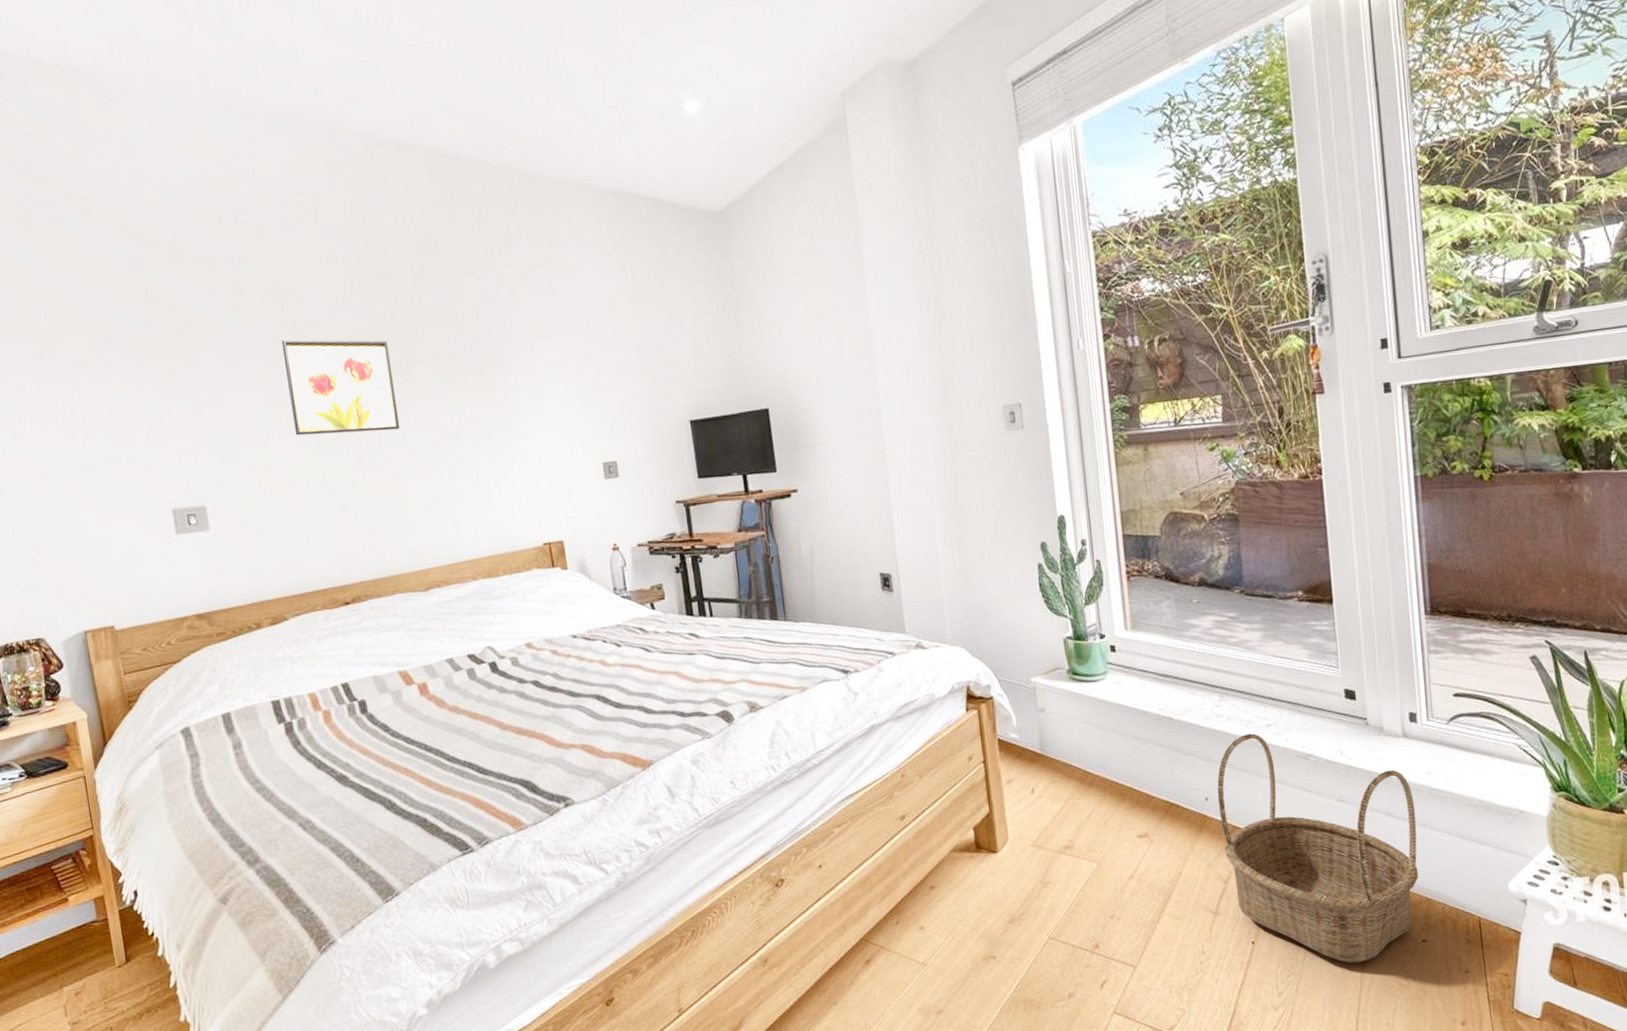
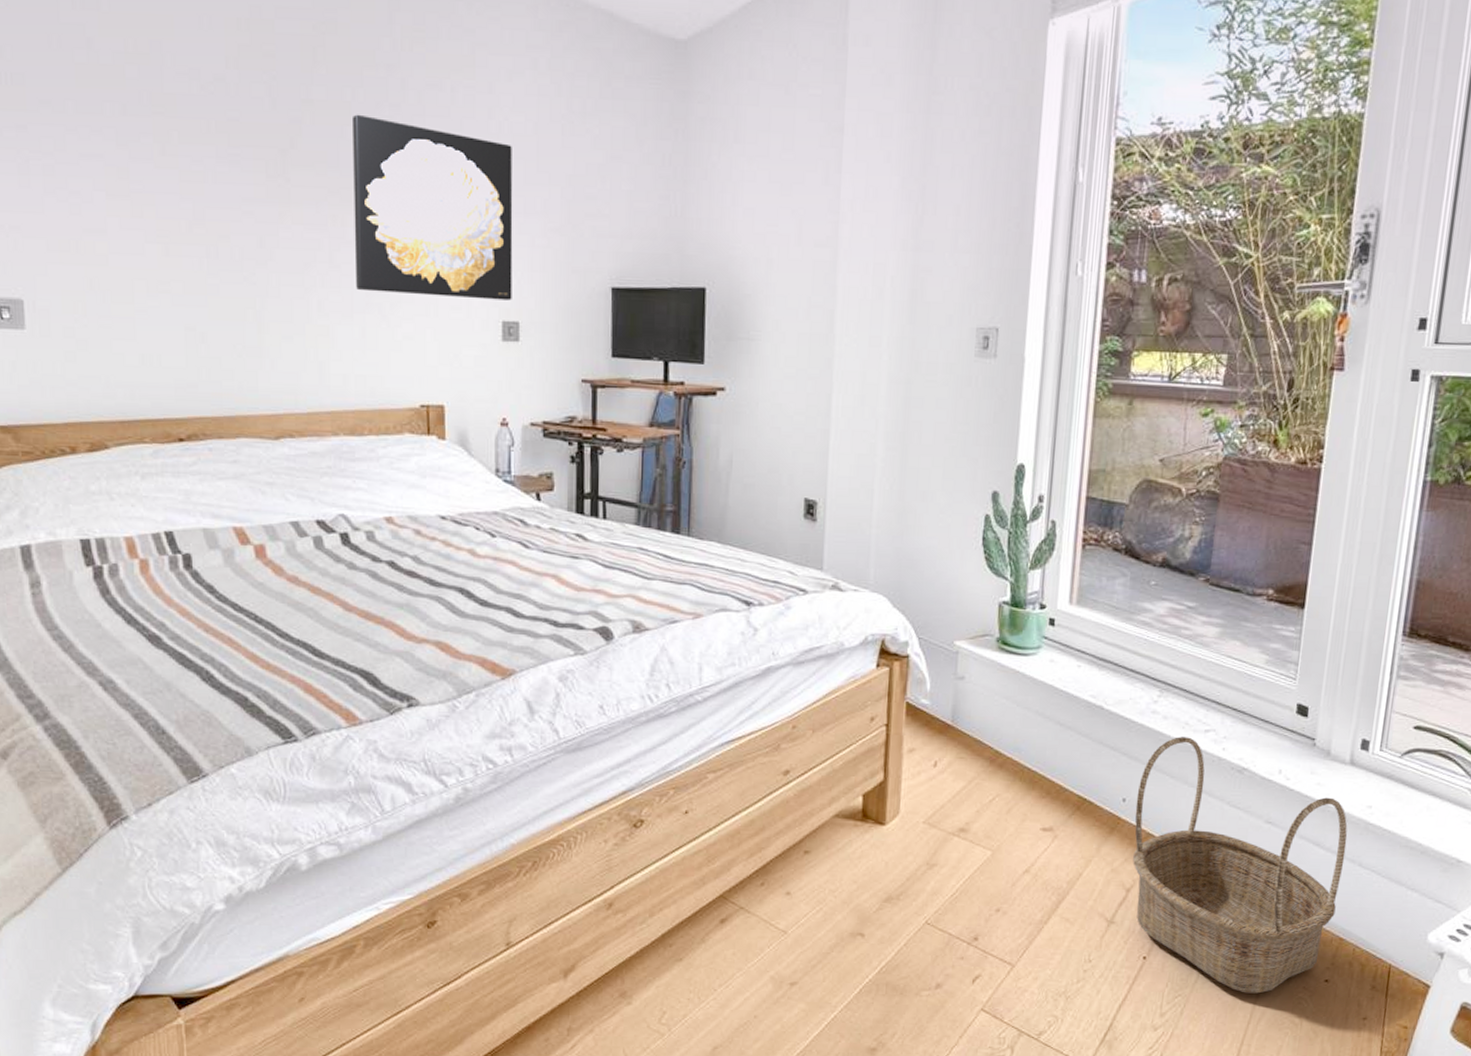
wall art: present [281,339,401,436] -> none [133,112,267,244]
wall art: none [459,312,608,456] -> present [353,114,513,301]

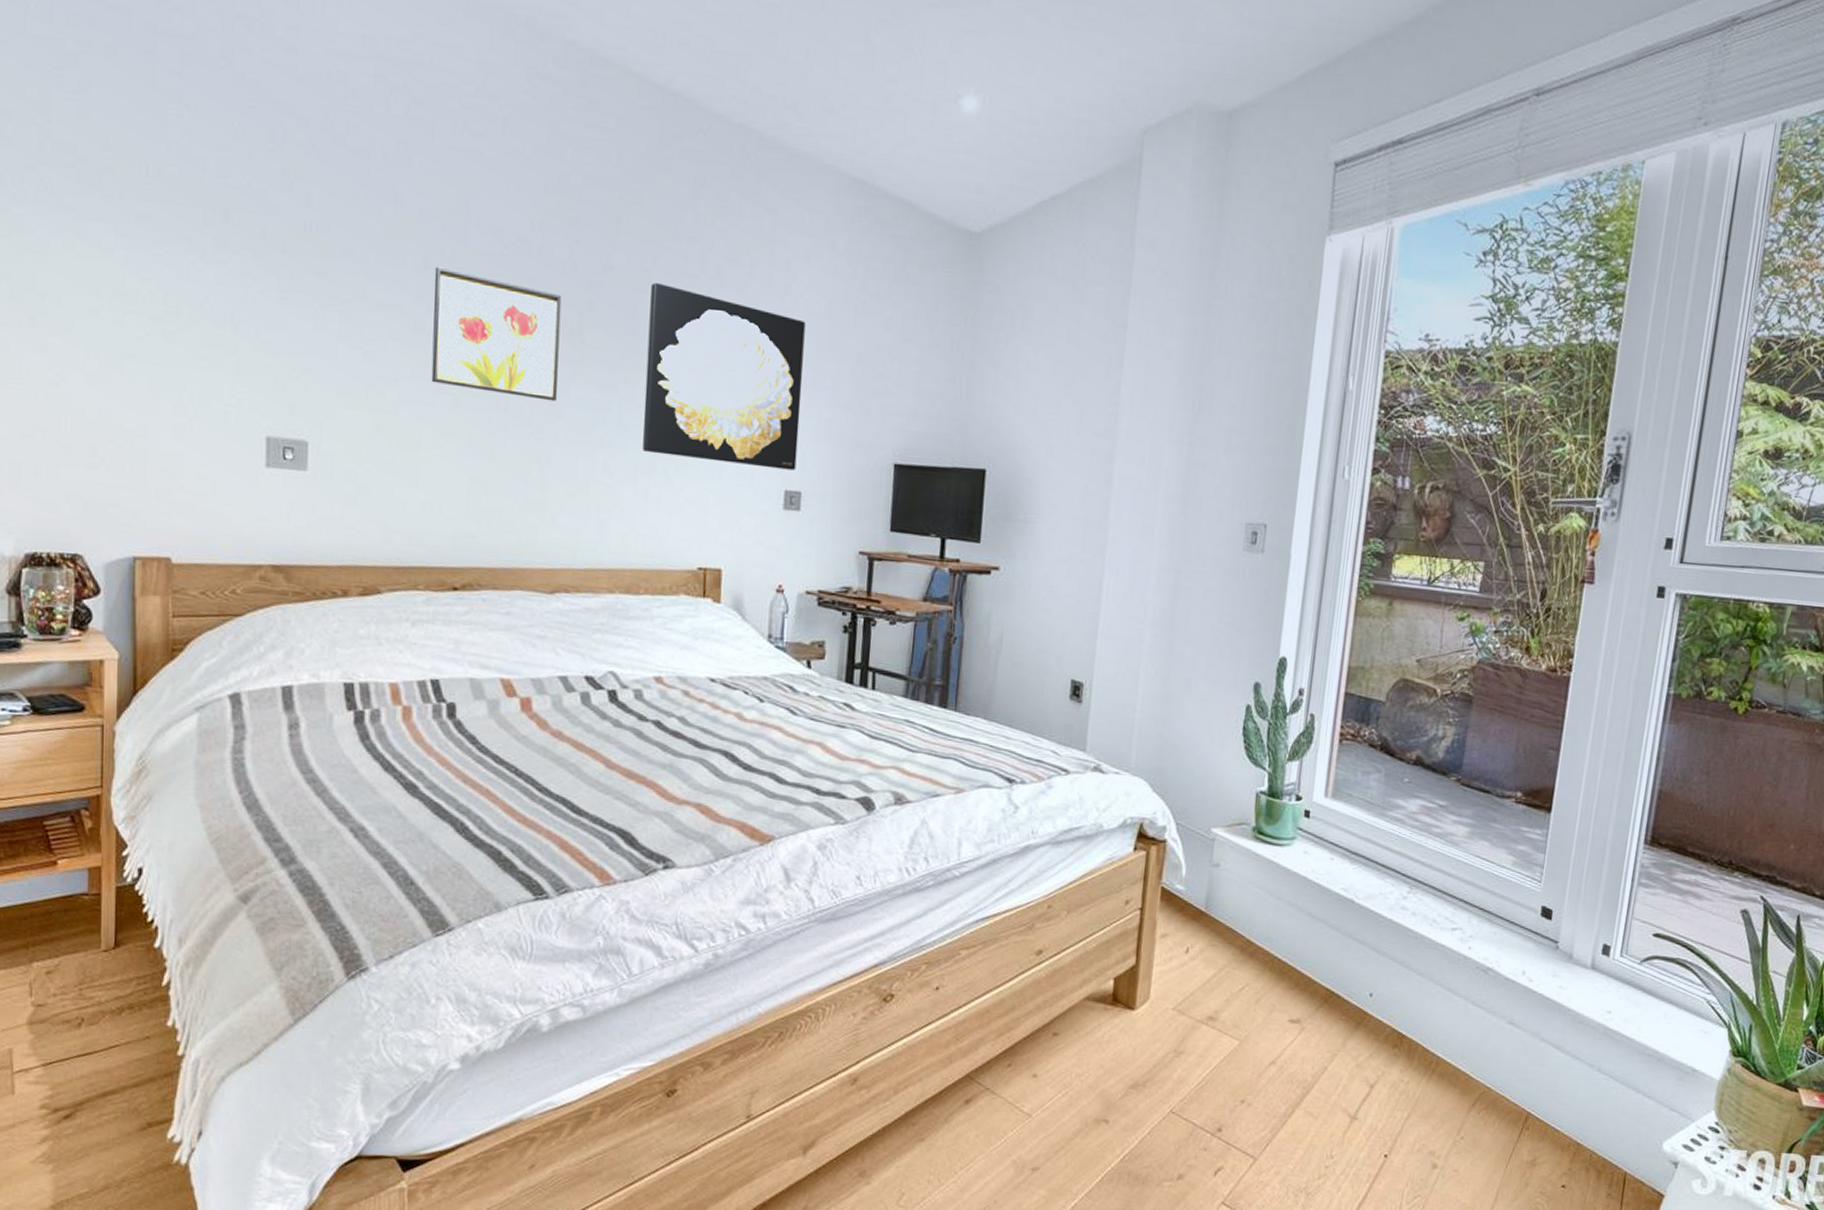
wall art: none [133,112,267,244] -> present [431,266,562,402]
basket: present [1132,737,1348,994] -> none [1377,933,1588,1197]

